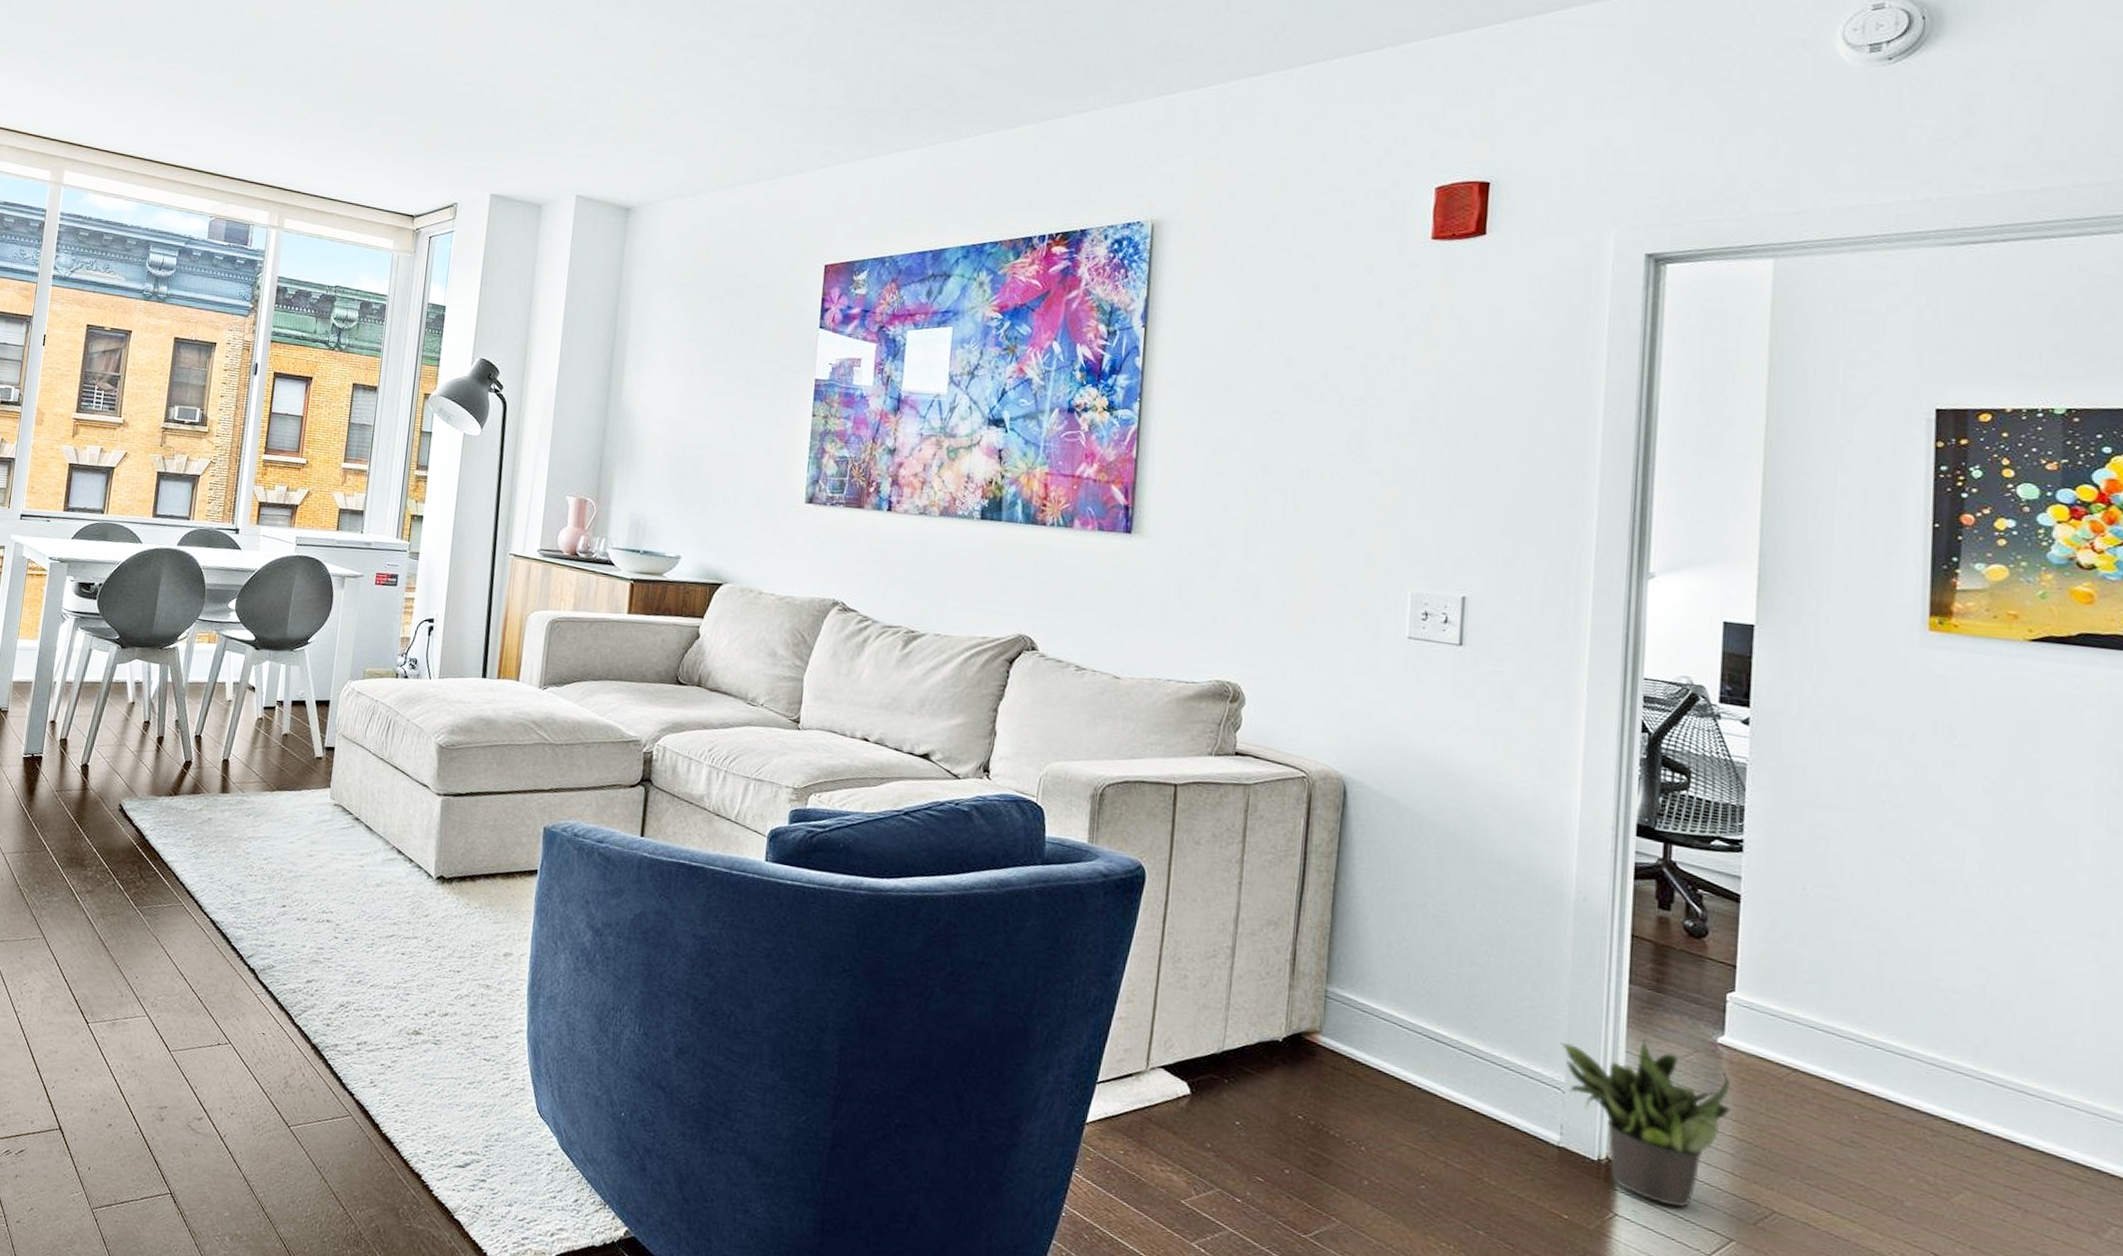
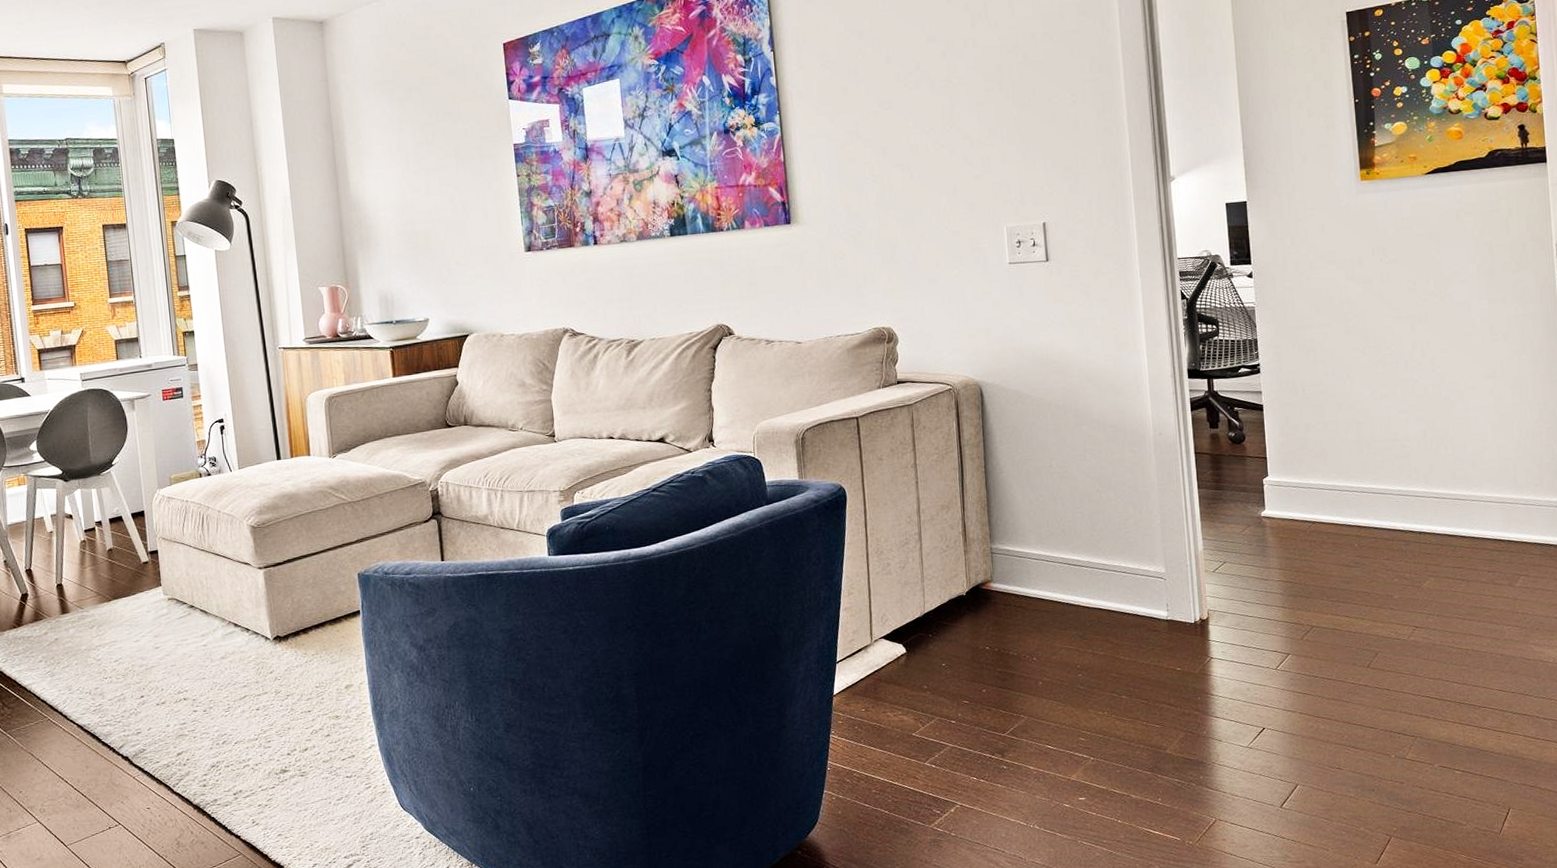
potted plant: present [1560,1039,1731,1208] -> none [1158,526,1277,642]

